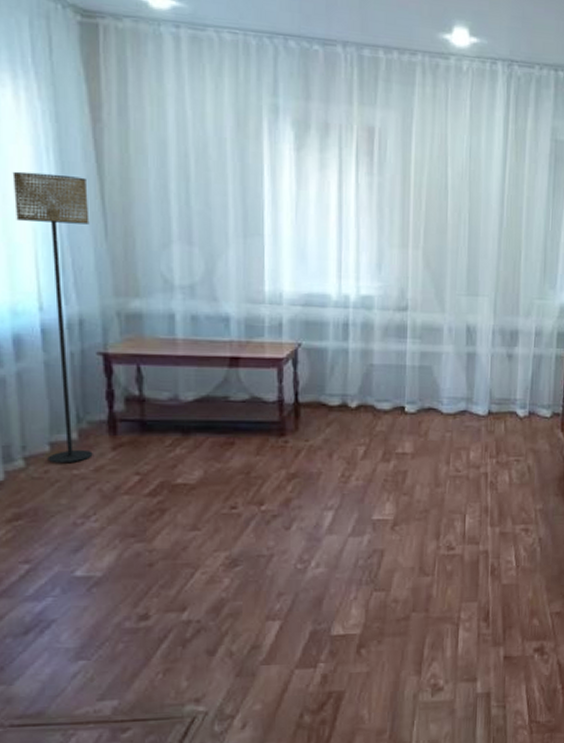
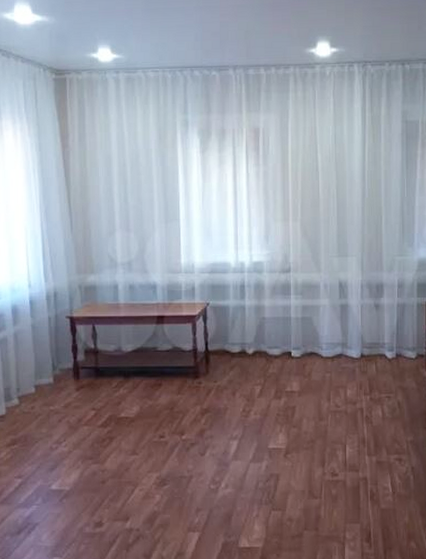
floor lamp: present [12,171,93,464] -> none [12,187,63,401]

